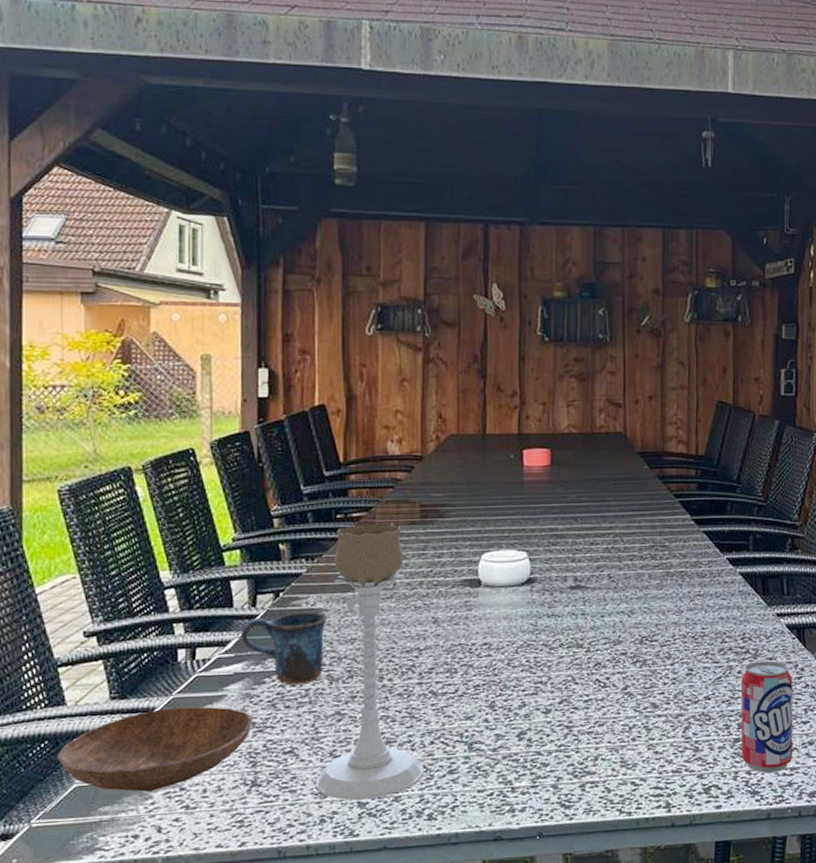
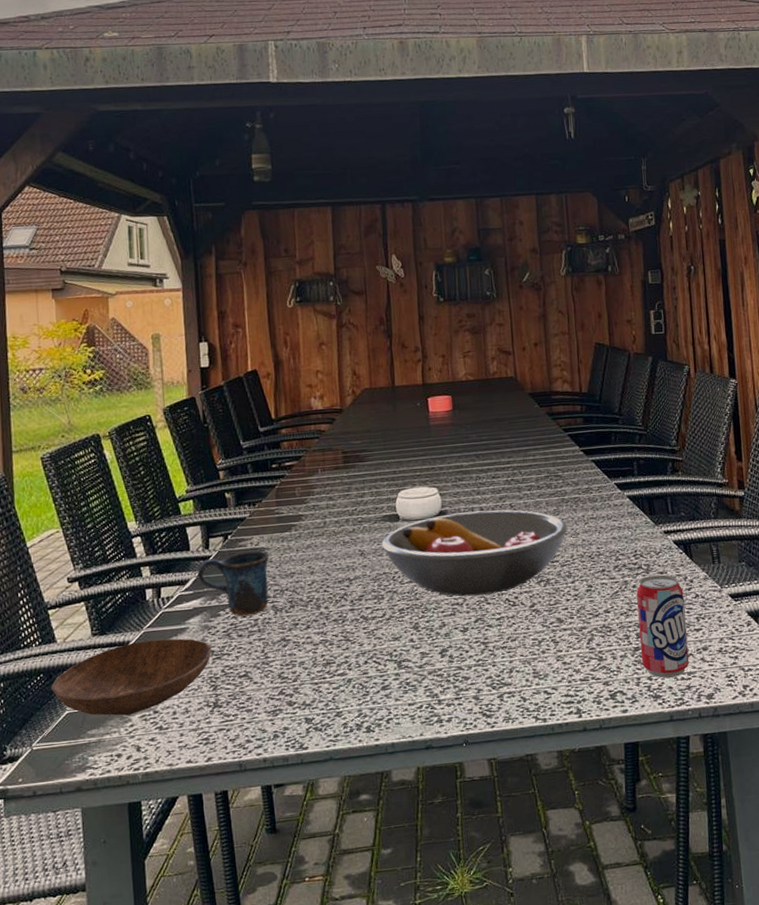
candle holder: present [315,523,424,800] -> none [267,470,361,717]
fruit bowl: none [459,580,671,675] -> present [381,510,568,597]

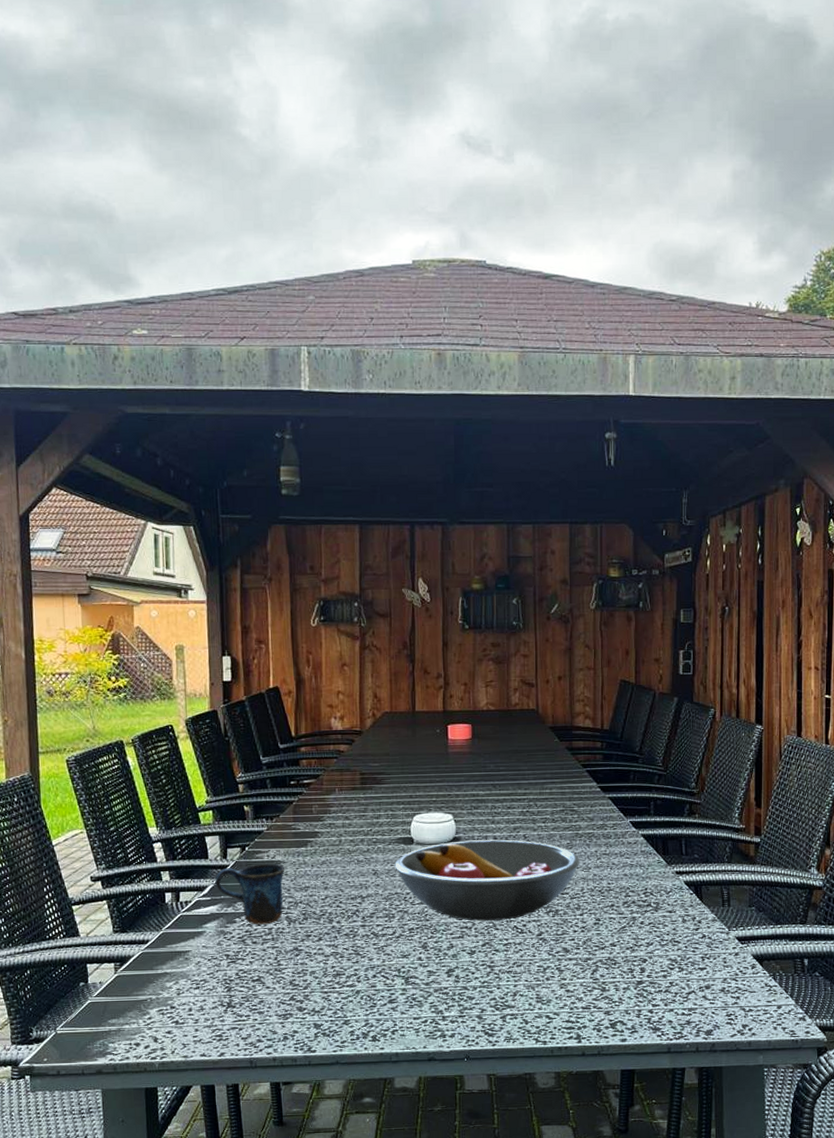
bowl: present [50,638,212,716] -> none [73,940,227,1009]
beverage can: present [636,574,690,678] -> none [643,913,691,1013]

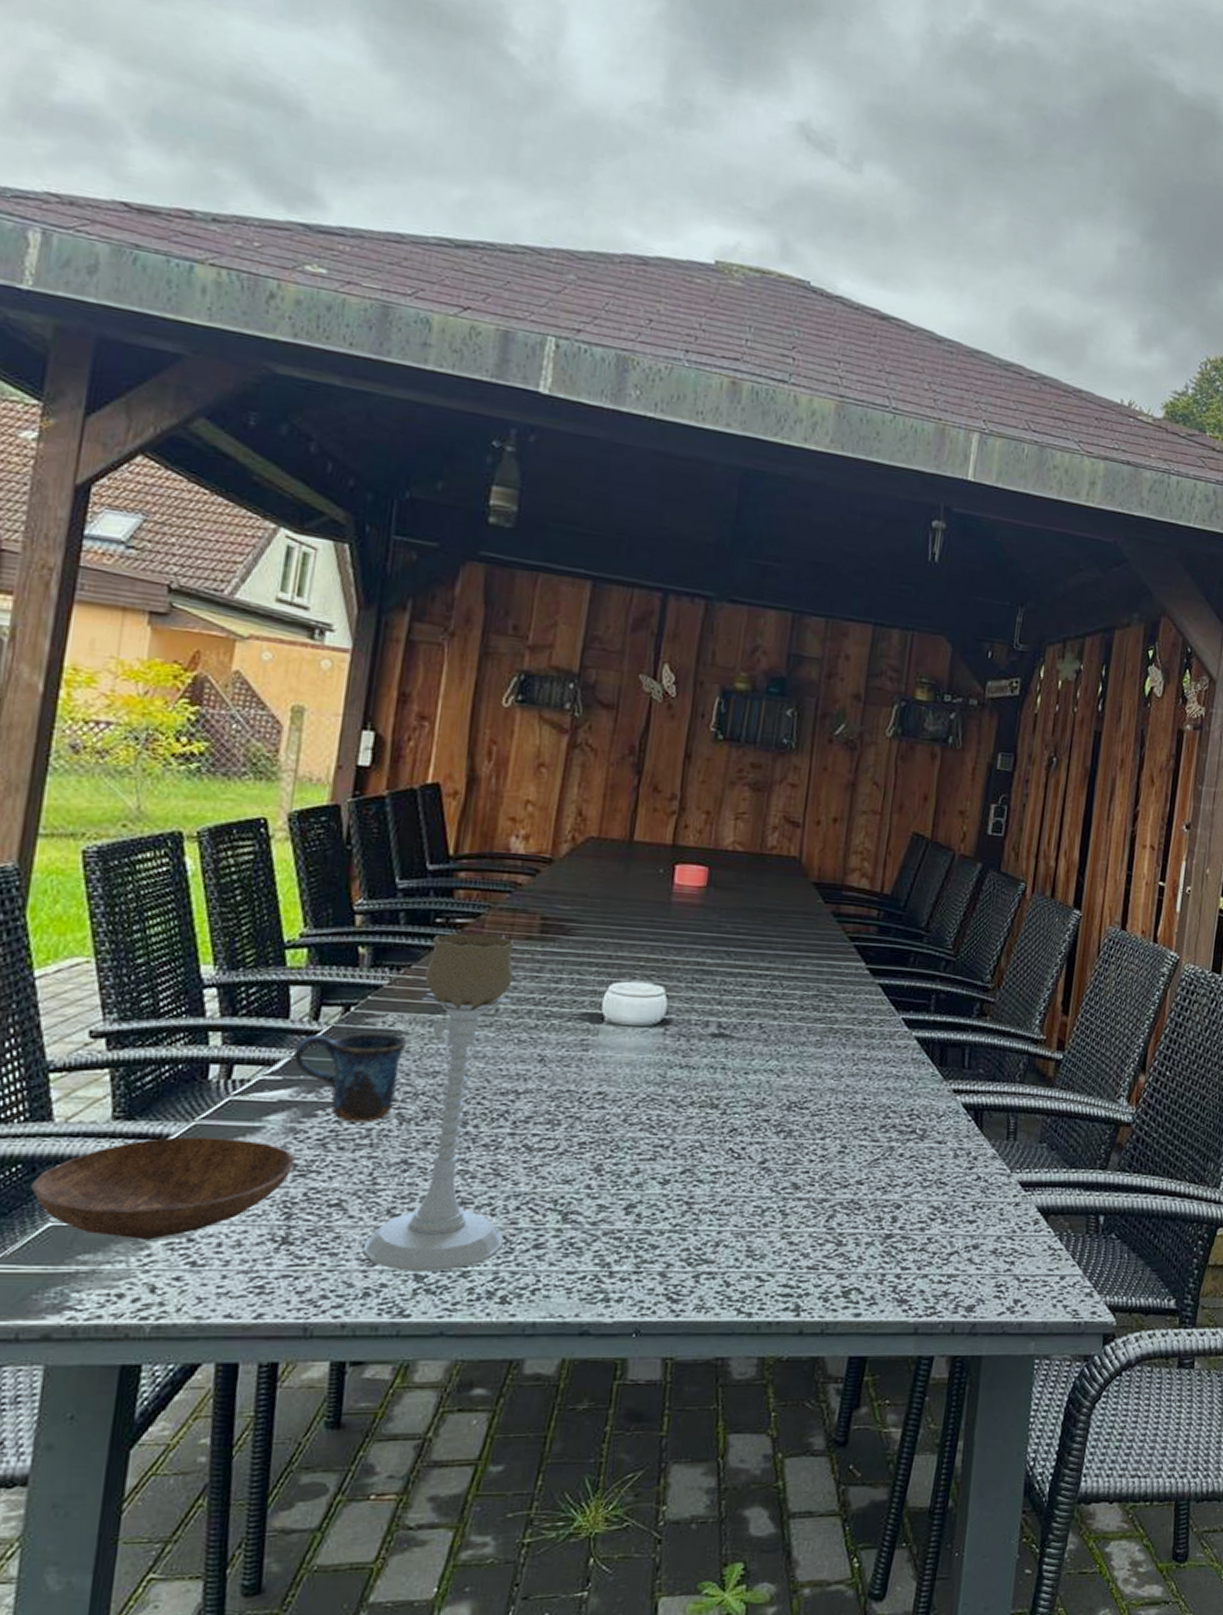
bowl: none [73,940,227,1009] -> present [29,1137,295,1240]
candle holder: none [278,789,368,1022] -> present [362,933,515,1272]
fruit bowl: present [395,839,580,922] -> none [571,1024,831,1140]

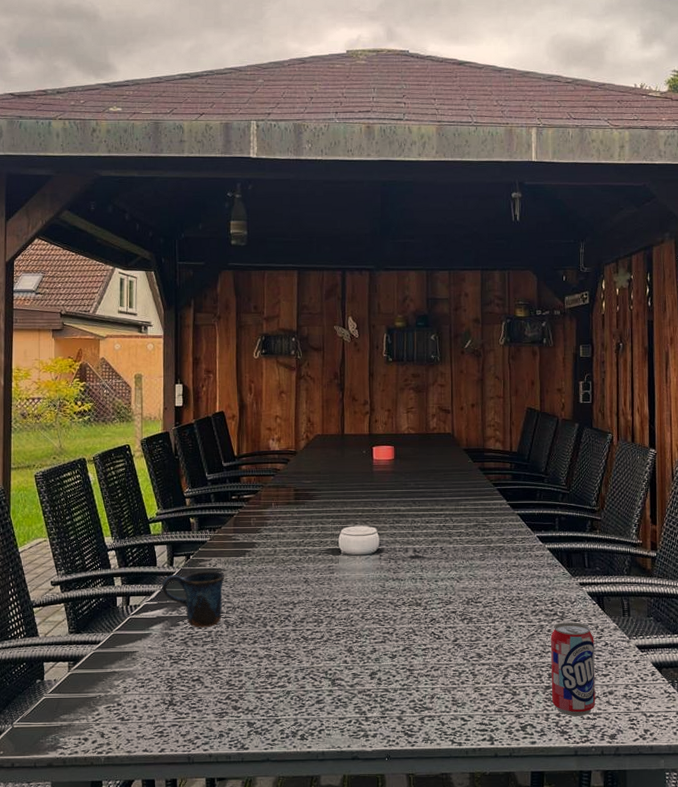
bowl: present [29,1137,295,1240] -> none [31,642,170,705]
candle holder: present [362,933,515,1272] -> none [215,503,298,721]
beverage can: none [891,1144,963,1280] -> present [550,622,596,717]

